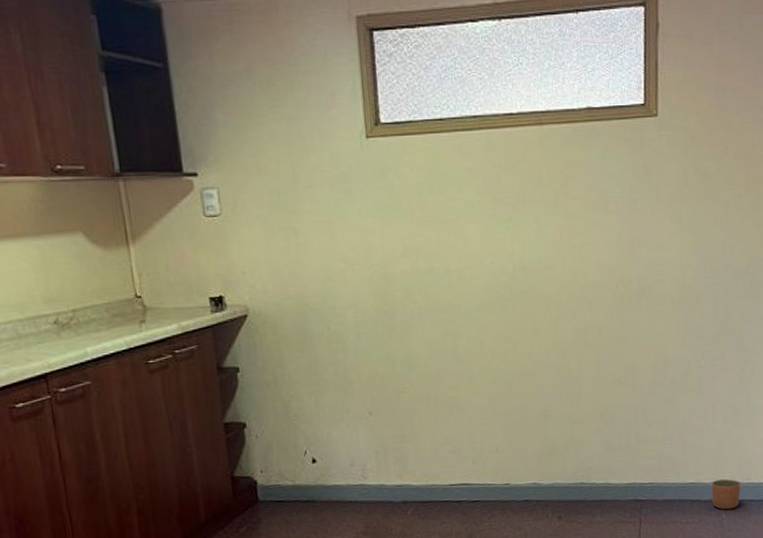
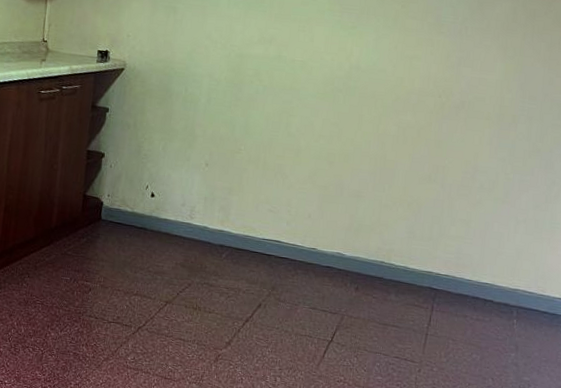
planter: present [711,479,741,510] -> none [505,285,536,317]

